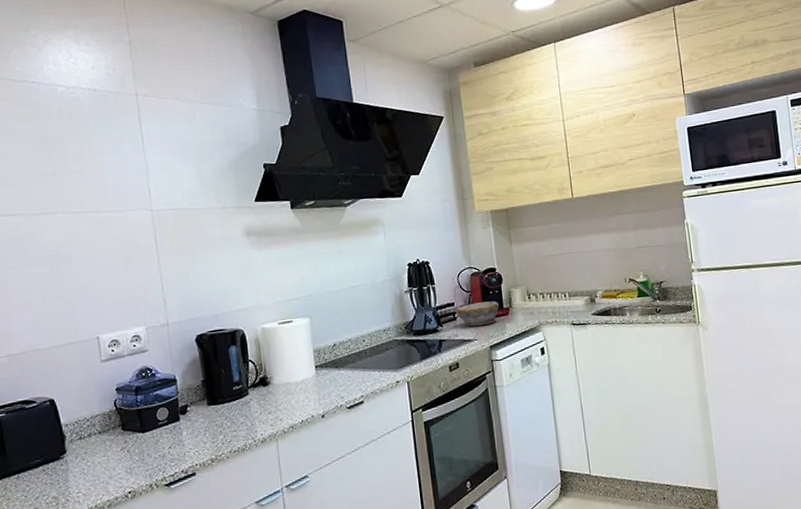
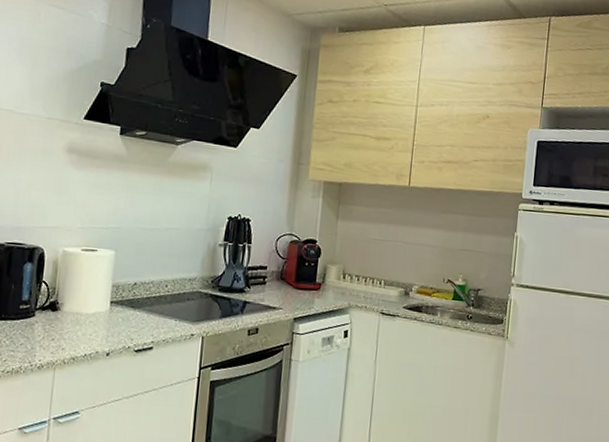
bowl: present [456,301,500,327] -> none [267,271,313,296]

